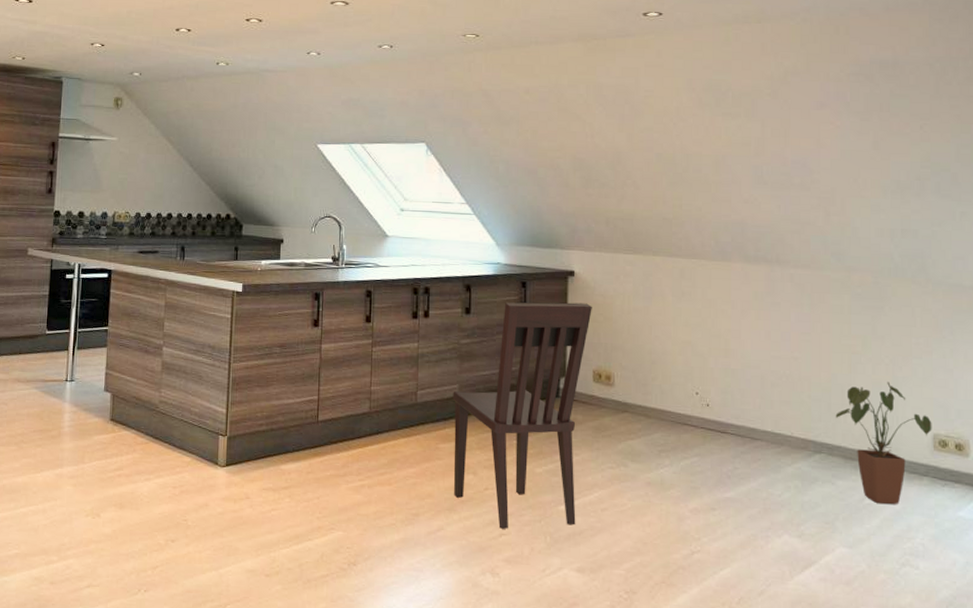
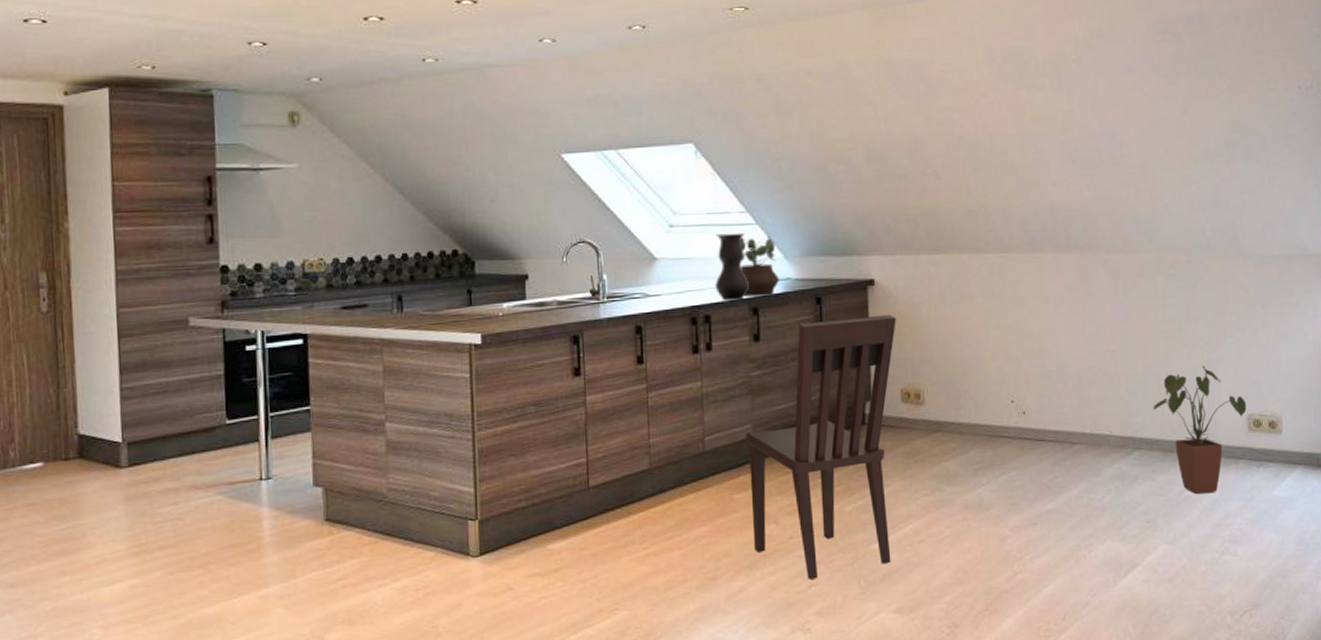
vase: none [435,220,465,278] -> present [715,232,750,302]
potted plant: none [458,225,491,277] -> present [740,235,780,298]

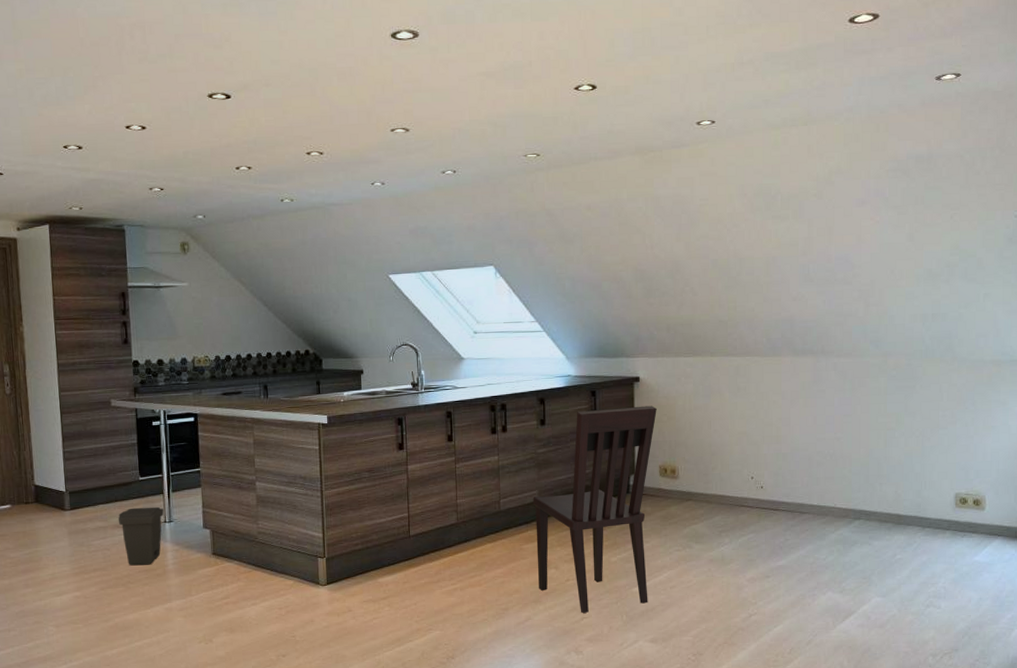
trash can: none [195,459,259,540] -> present [118,506,164,566]
vase: present [715,232,750,302] -> none [510,338,538,393]
potted plant: present [740,235,780,298] -> none [530,340,562,391]
house plant: present [1153,365,1247,494] -> none [872,452,955,557]

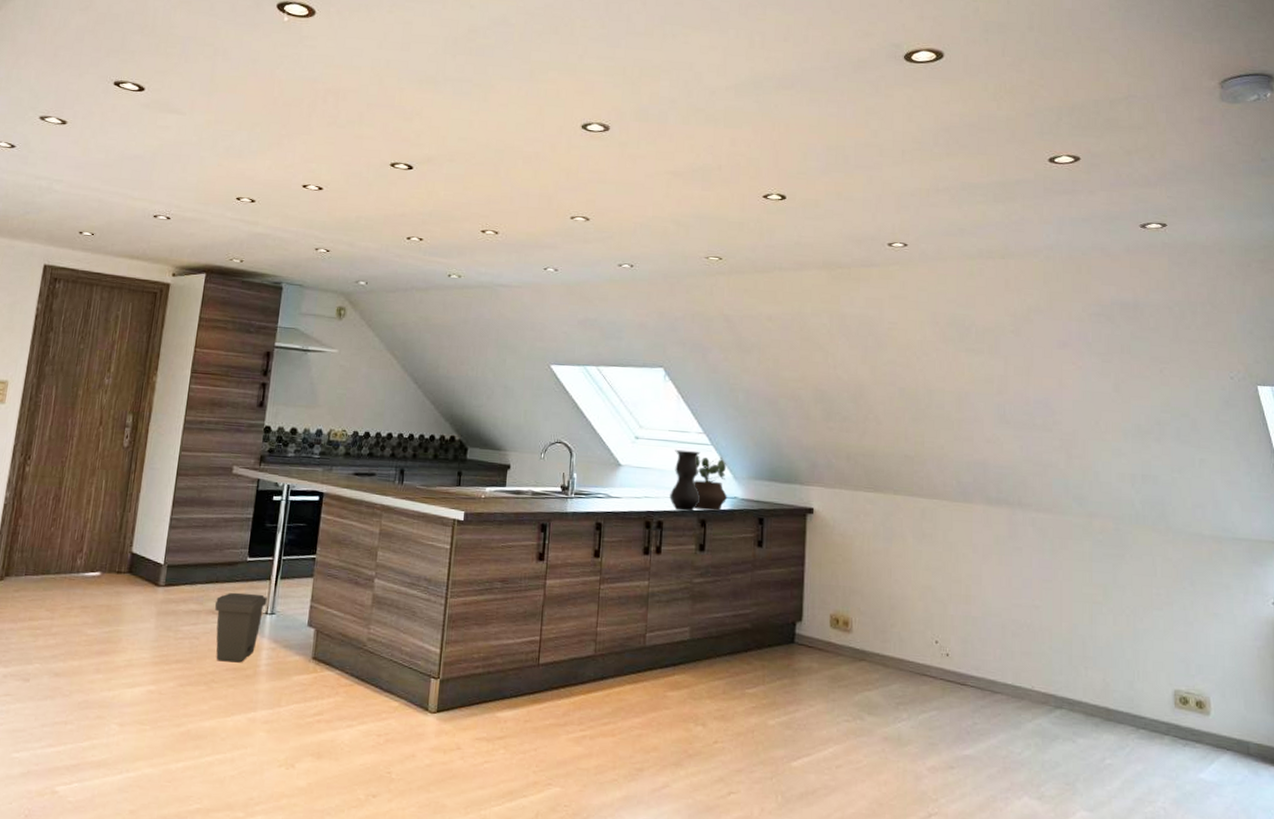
vase: none [510,338,538,393] -> present [669,449,701,513]
potted plant: none [530,340,562,391] -> present [694,456,728,512]
dining chair: present [533,406,657,613] -> none [681,539,831,787]

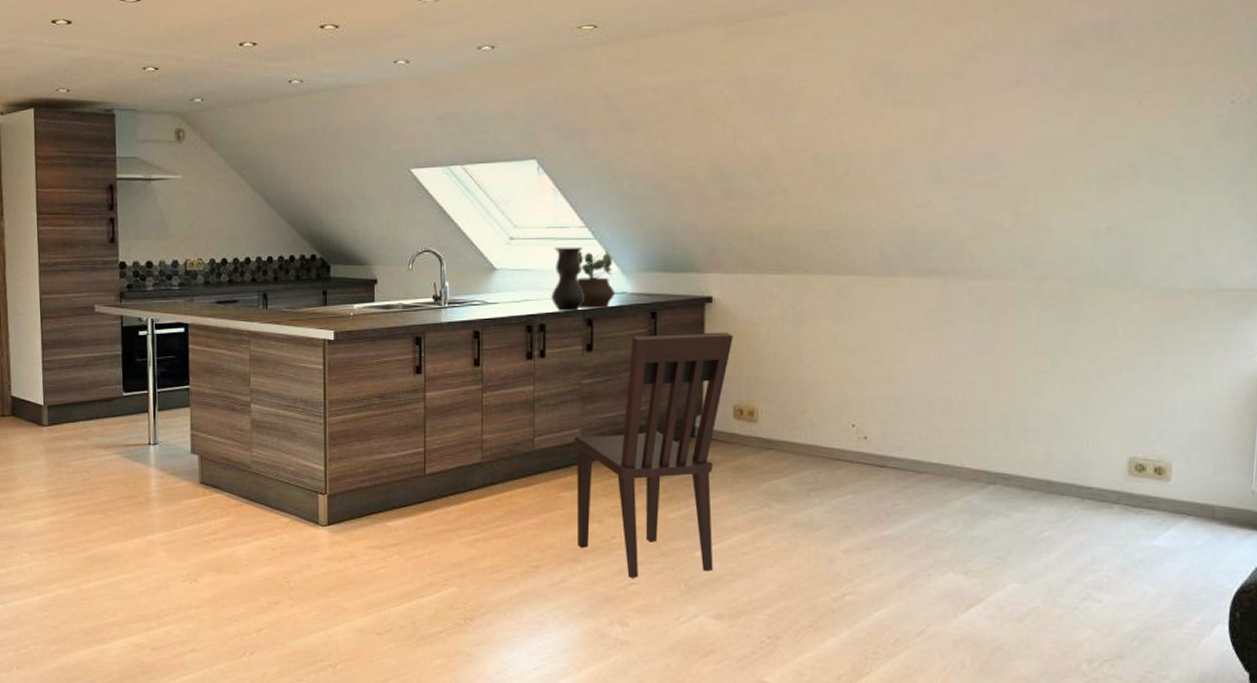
trash can: present [214,592,267,663] -> none [98,426,148,491]
dining chair: none [681,539,831,787] -> present [574,332,733,578]

